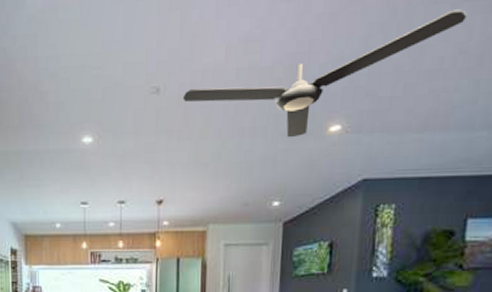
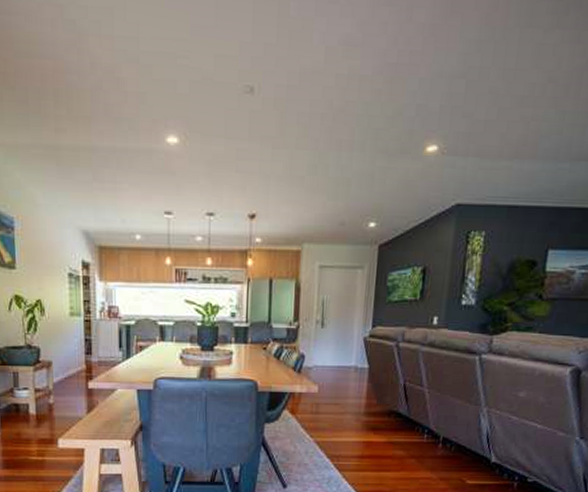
ceiling fan: present [182,9,468,138] -> none [278,36,558,155]

